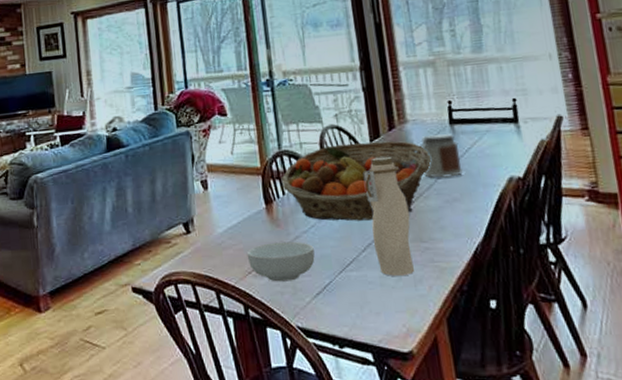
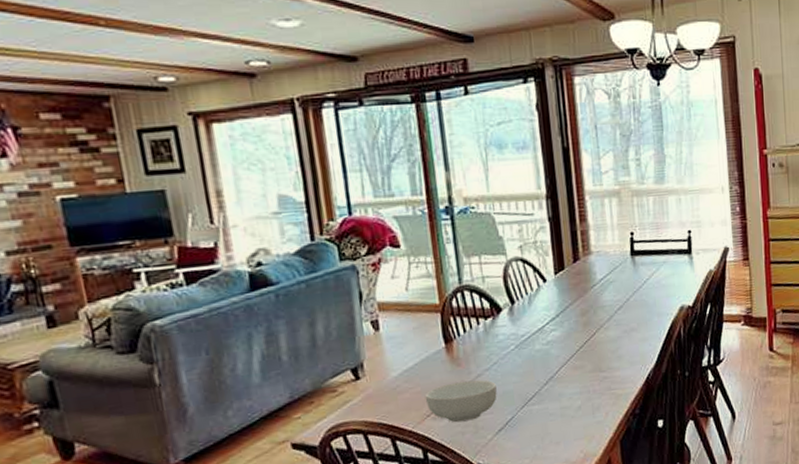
fruit basket: present [281,140,431,221] -> none [462,272,612,357]
water bottle: present [364,156,414,276] -> none [548,289,593,407]
jar: present [420,133,463,179] -> none [602,264,640,310]

